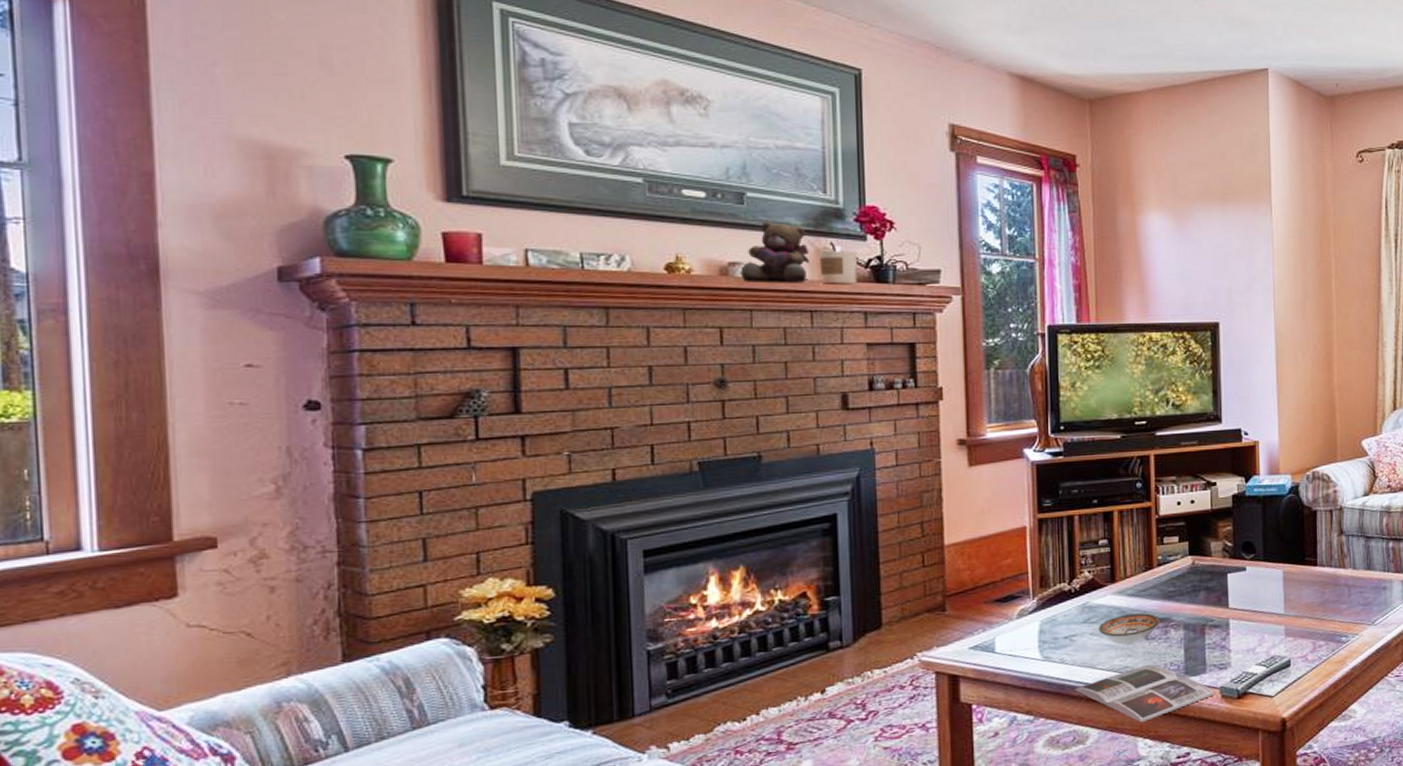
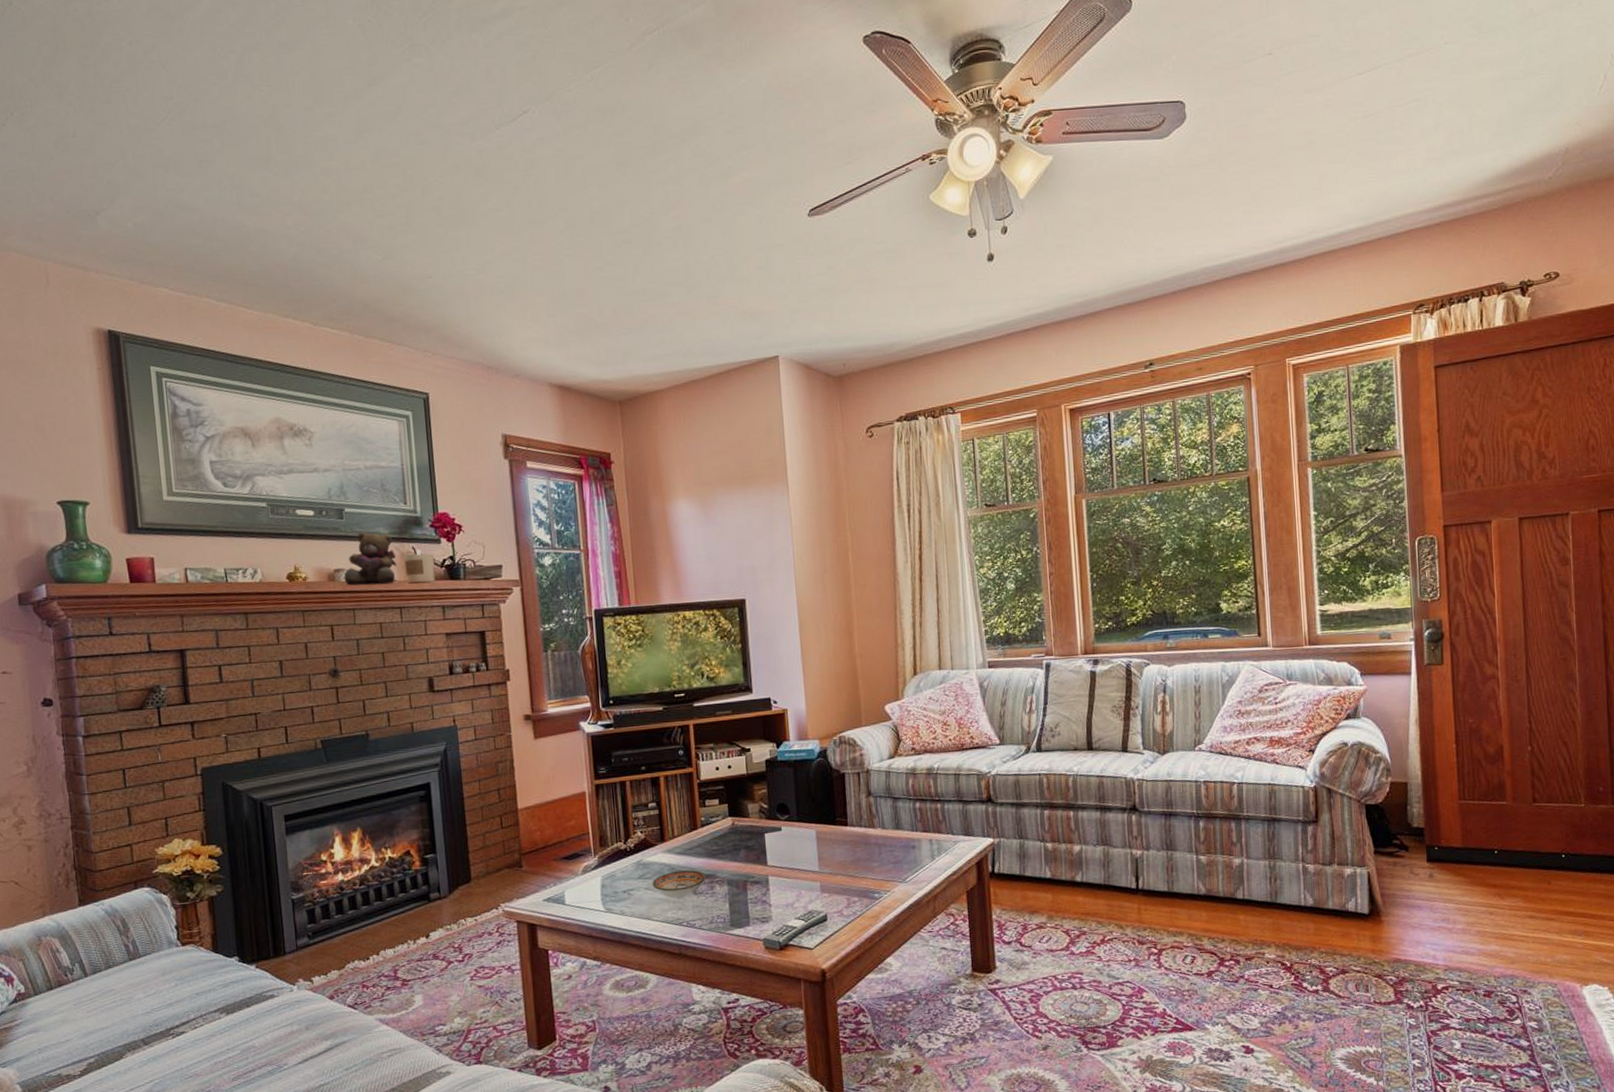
magazine: present [1074,664,1215,723] -> none [634,917,759,970]

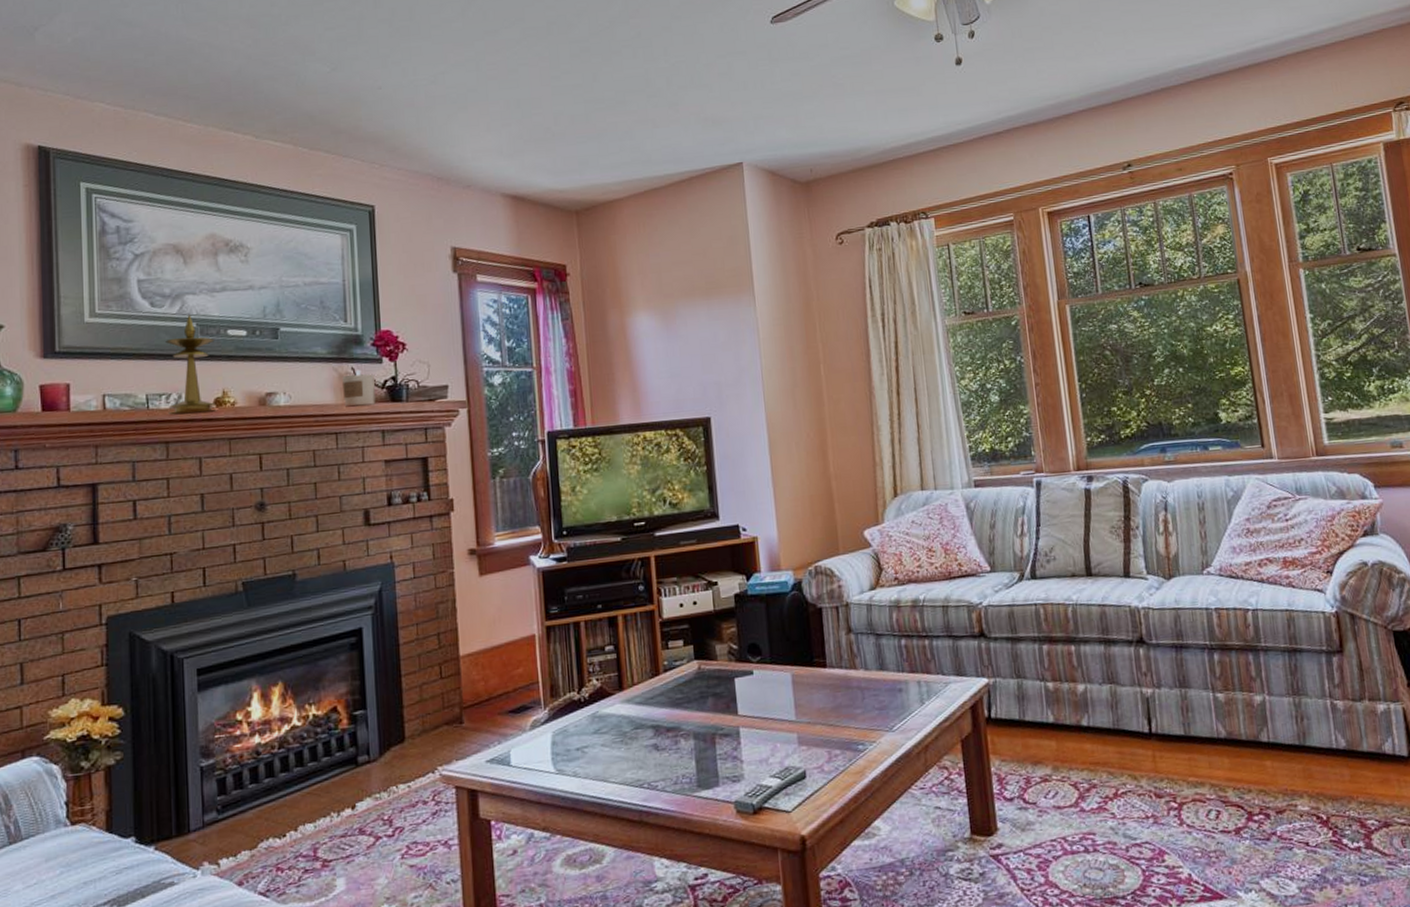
candlestick: none [239,495,290,589] -> present [166,315,217,416]
teddy bear: present [344,532,396,586] -> none [276,352,333,411]
bowl: present [652,869,706,899] -> none [609,721,670,757]

